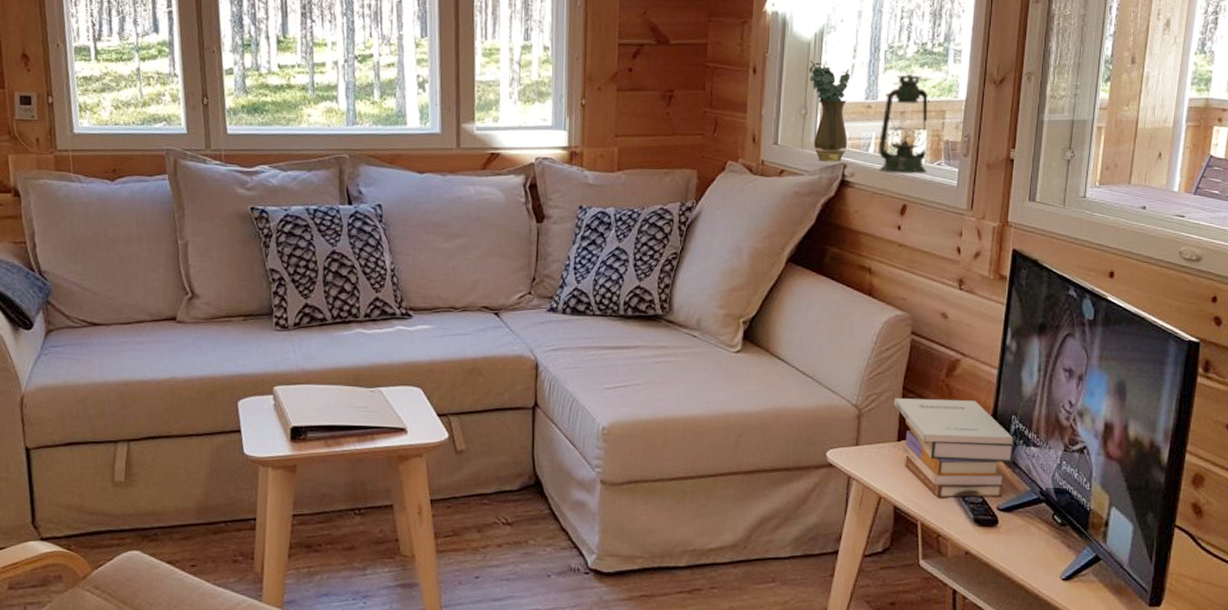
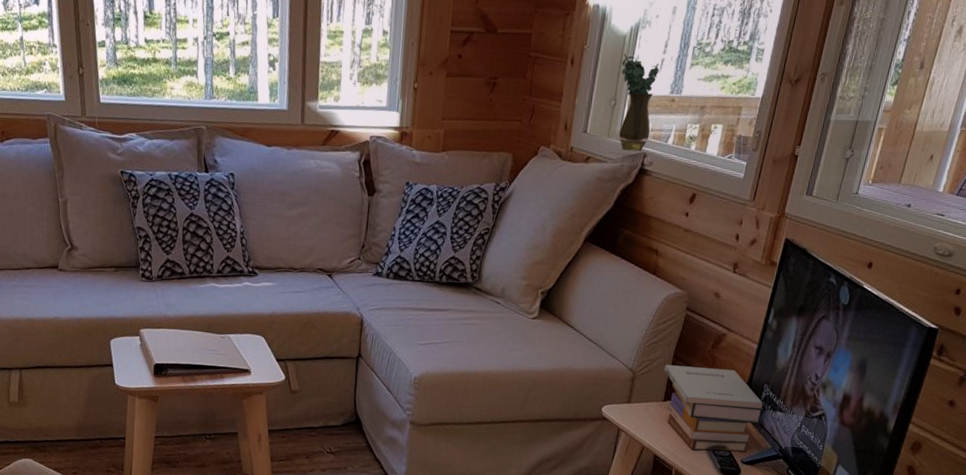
lantern: present [879,67,929,174] -> none [675,64,730,166]

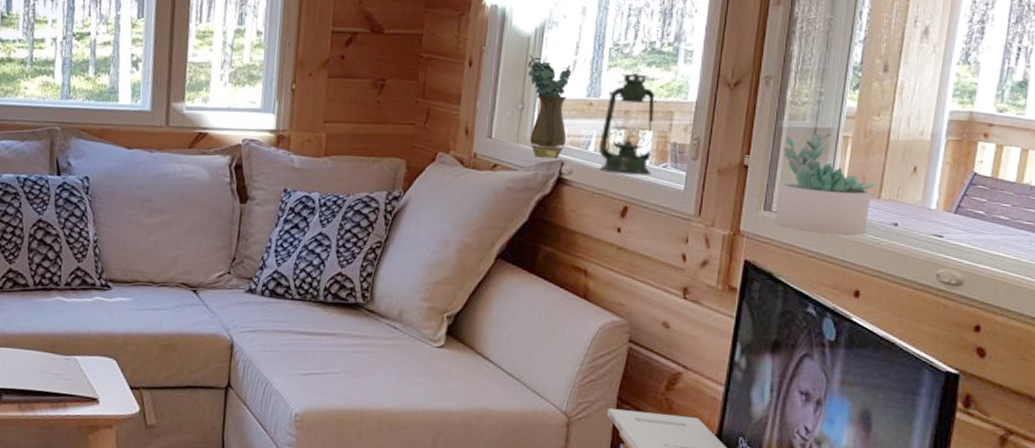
lantern: none [675,64,730,166] -> present [599,66,657,176]
succulent plant: none [814,125,900,216] -> present [775,133,878,236]

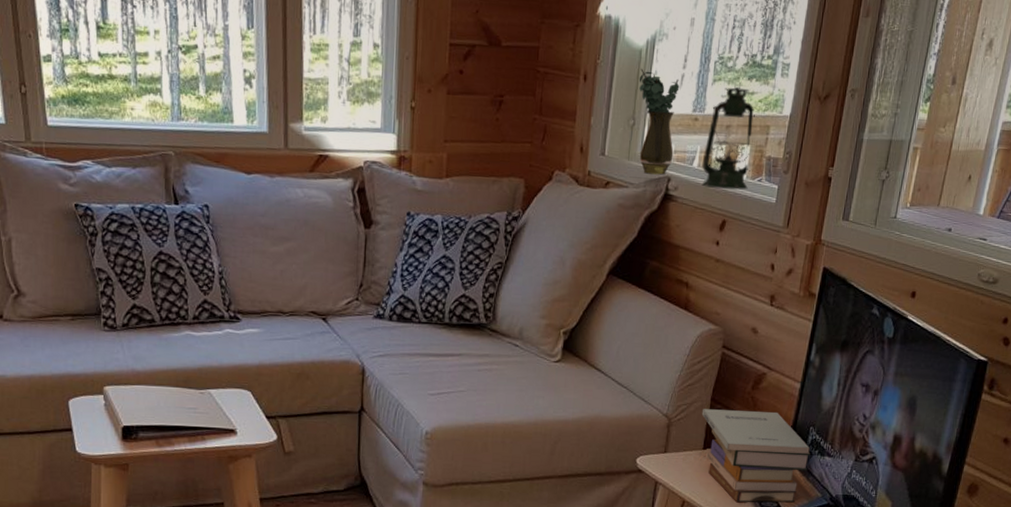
succulent plant: present [775,133,878,236] -> none [851,144,939,242]

